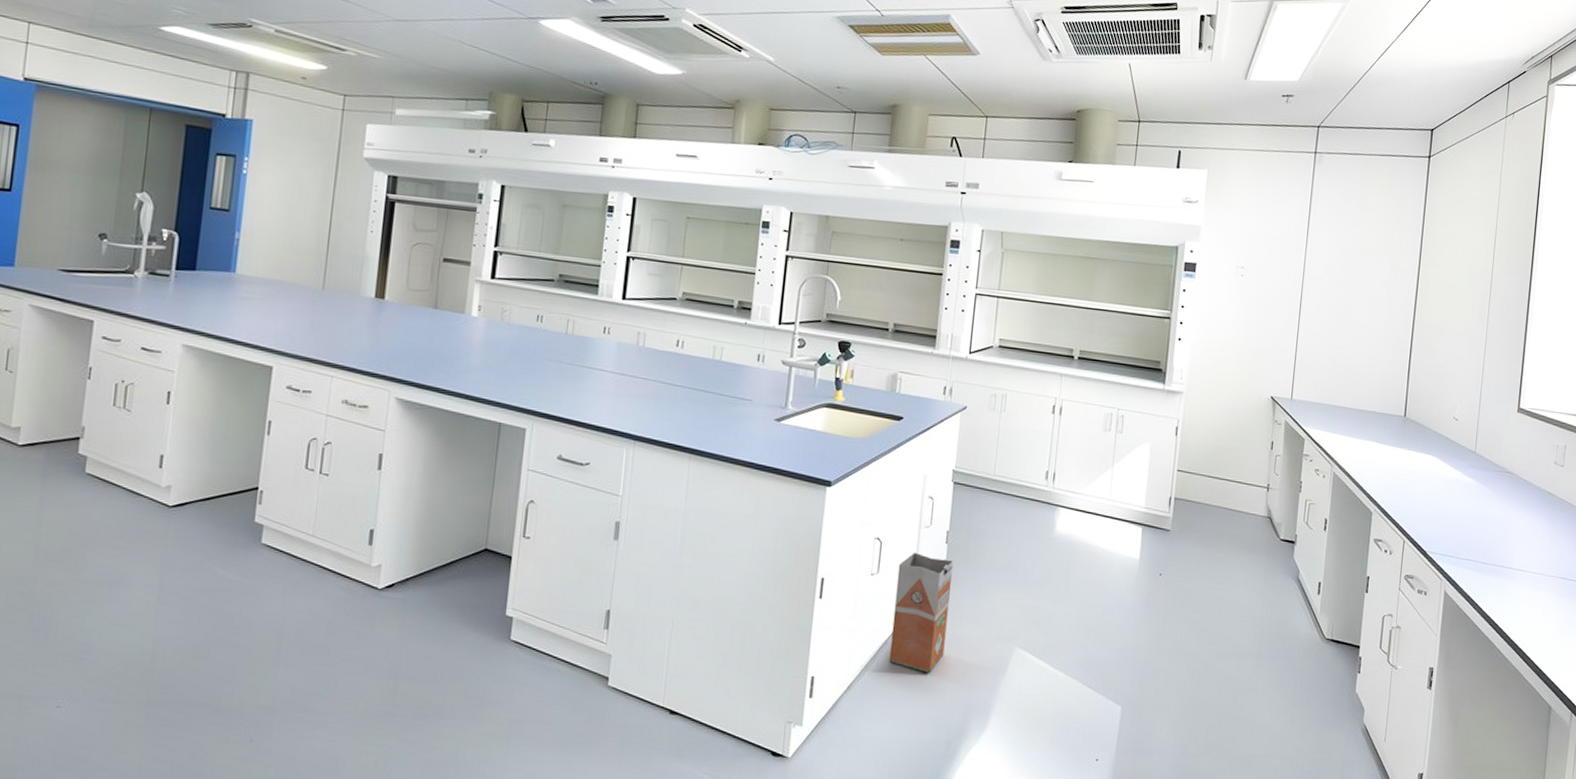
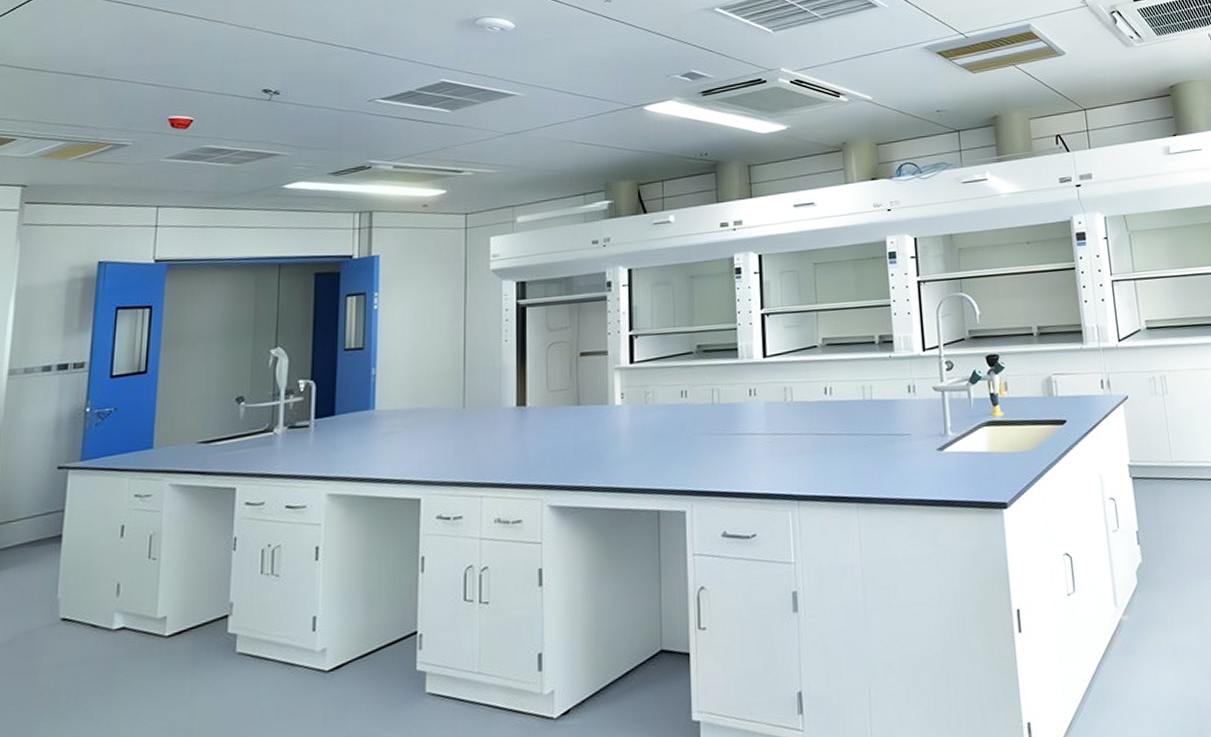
waste bin: present [889,552,954,674] -> none [1094,560,1162,694]

